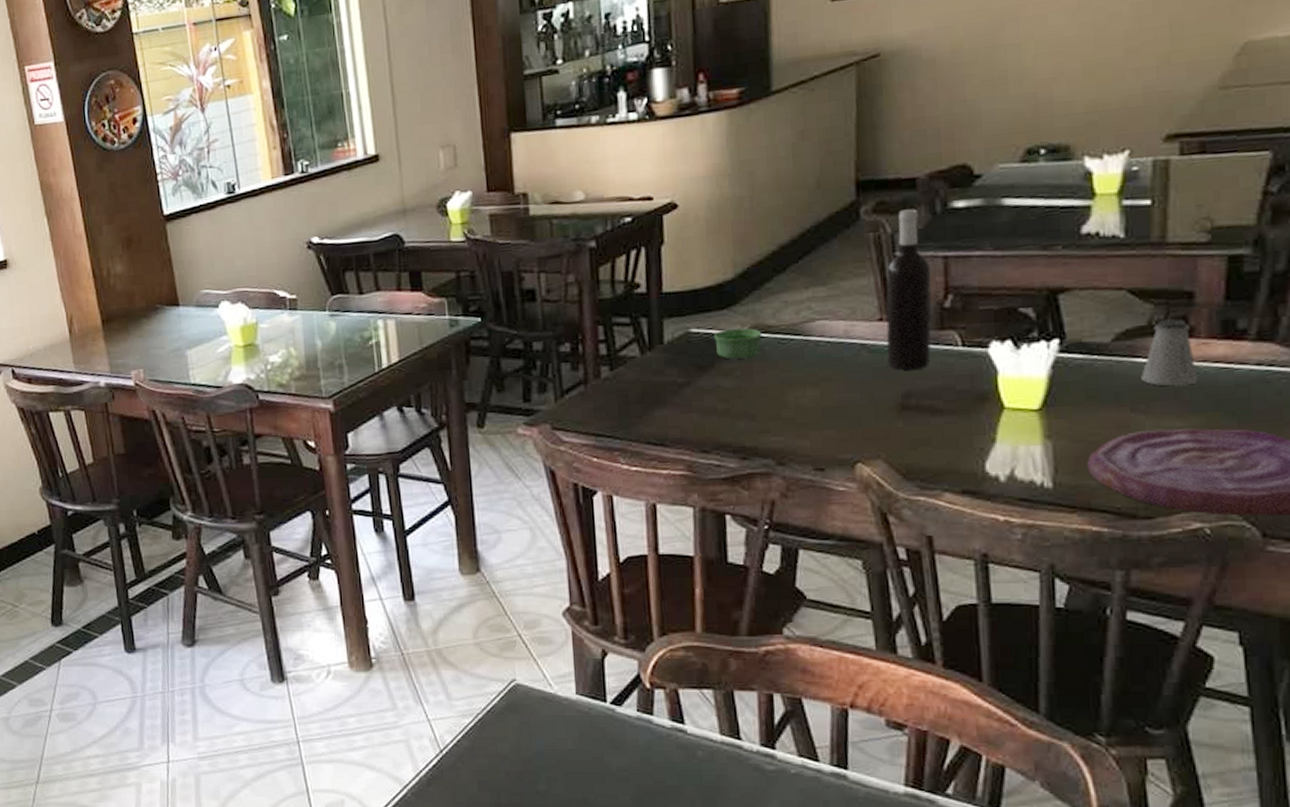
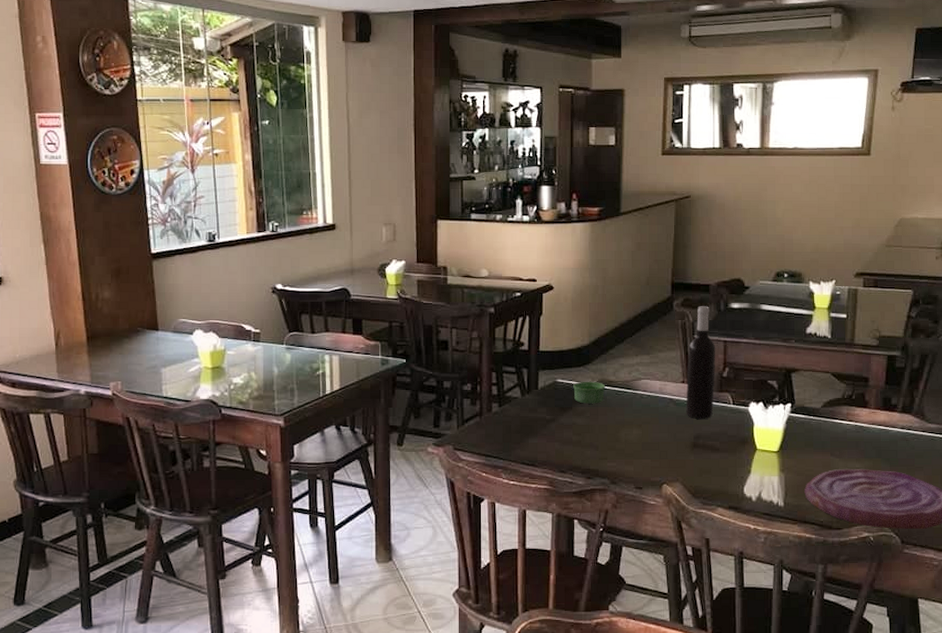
saltshaker: present [1141,318,1198,387] -> none [837,395,869,440]

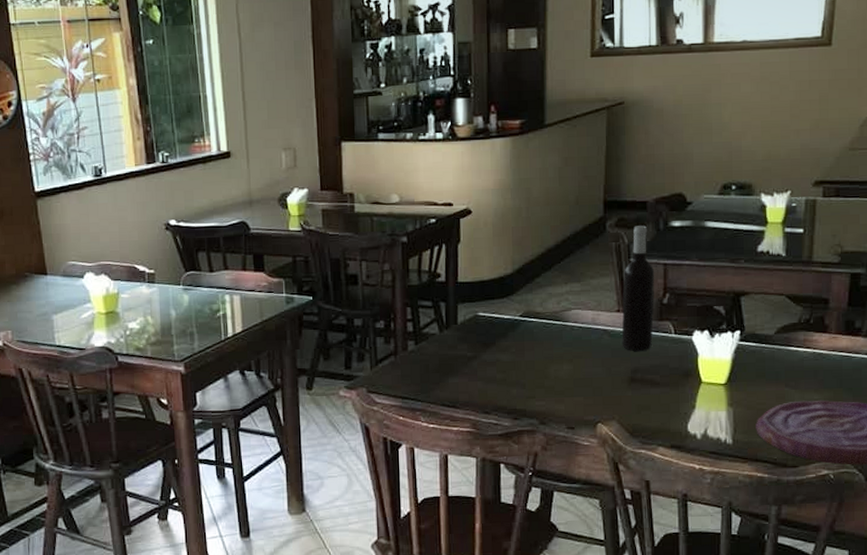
ramekin: present [573,381,606,404] -> none [496,313,532,339]

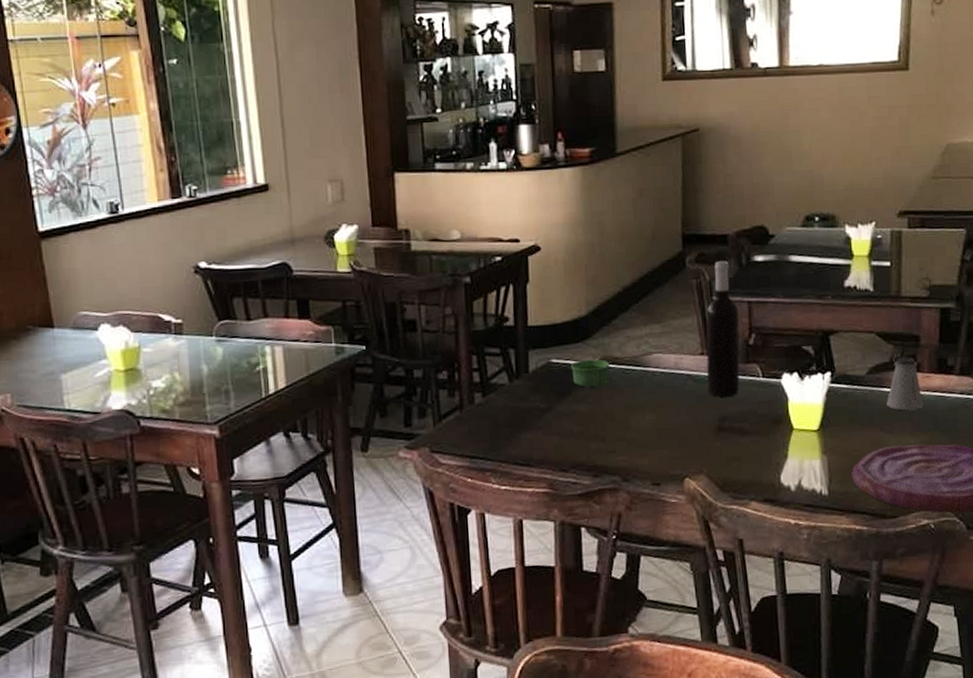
ramekin: none [496,313,532,339] -> present [571,359,610,387]
saltshaker: none [793,318,829,369] -> present [886,357,924,411]

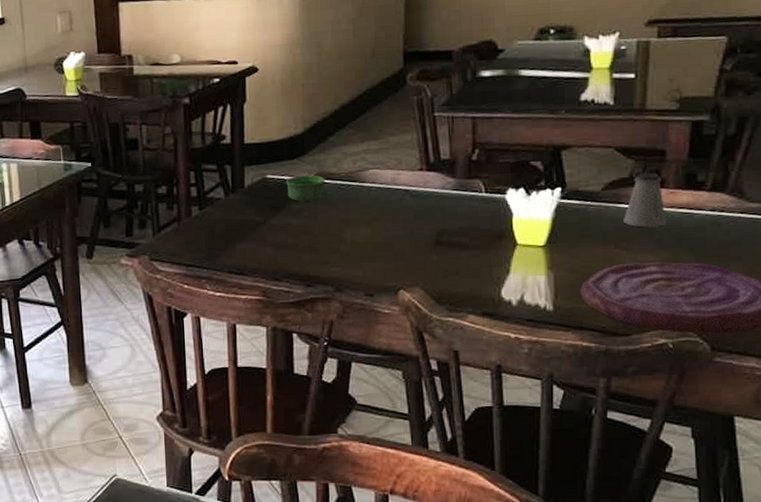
wine bottle: present [706,261,740,397] -> none [425,77,462,212]

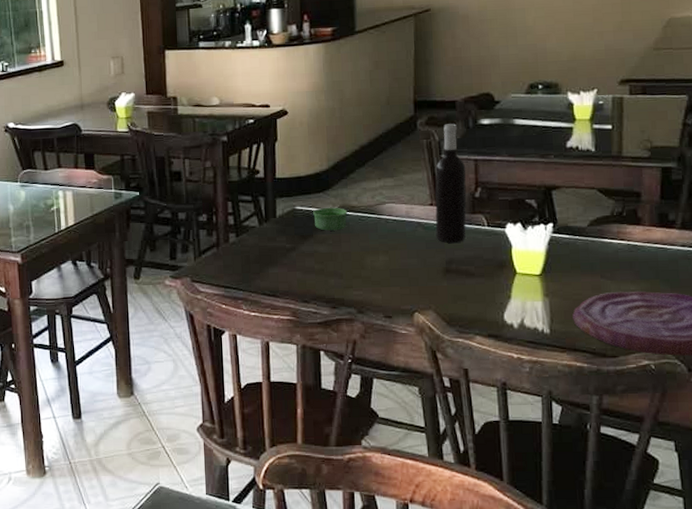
wine bottle: none [425,77,462,212] -> present [435,124,467,243]
saltshaker: present [623,172,667,228] -> none [607,211,644,260]

